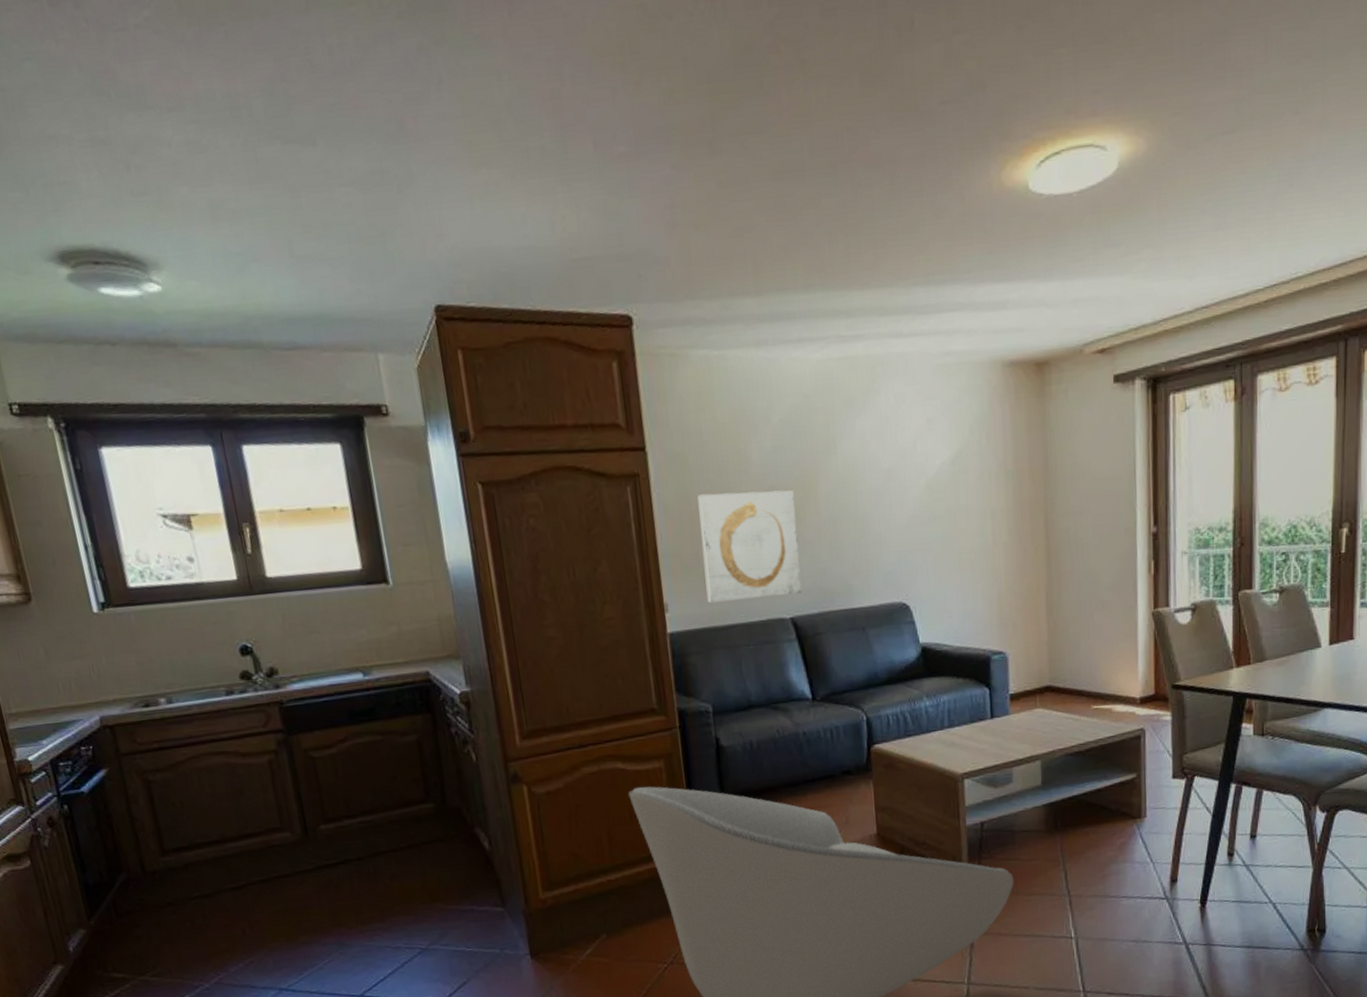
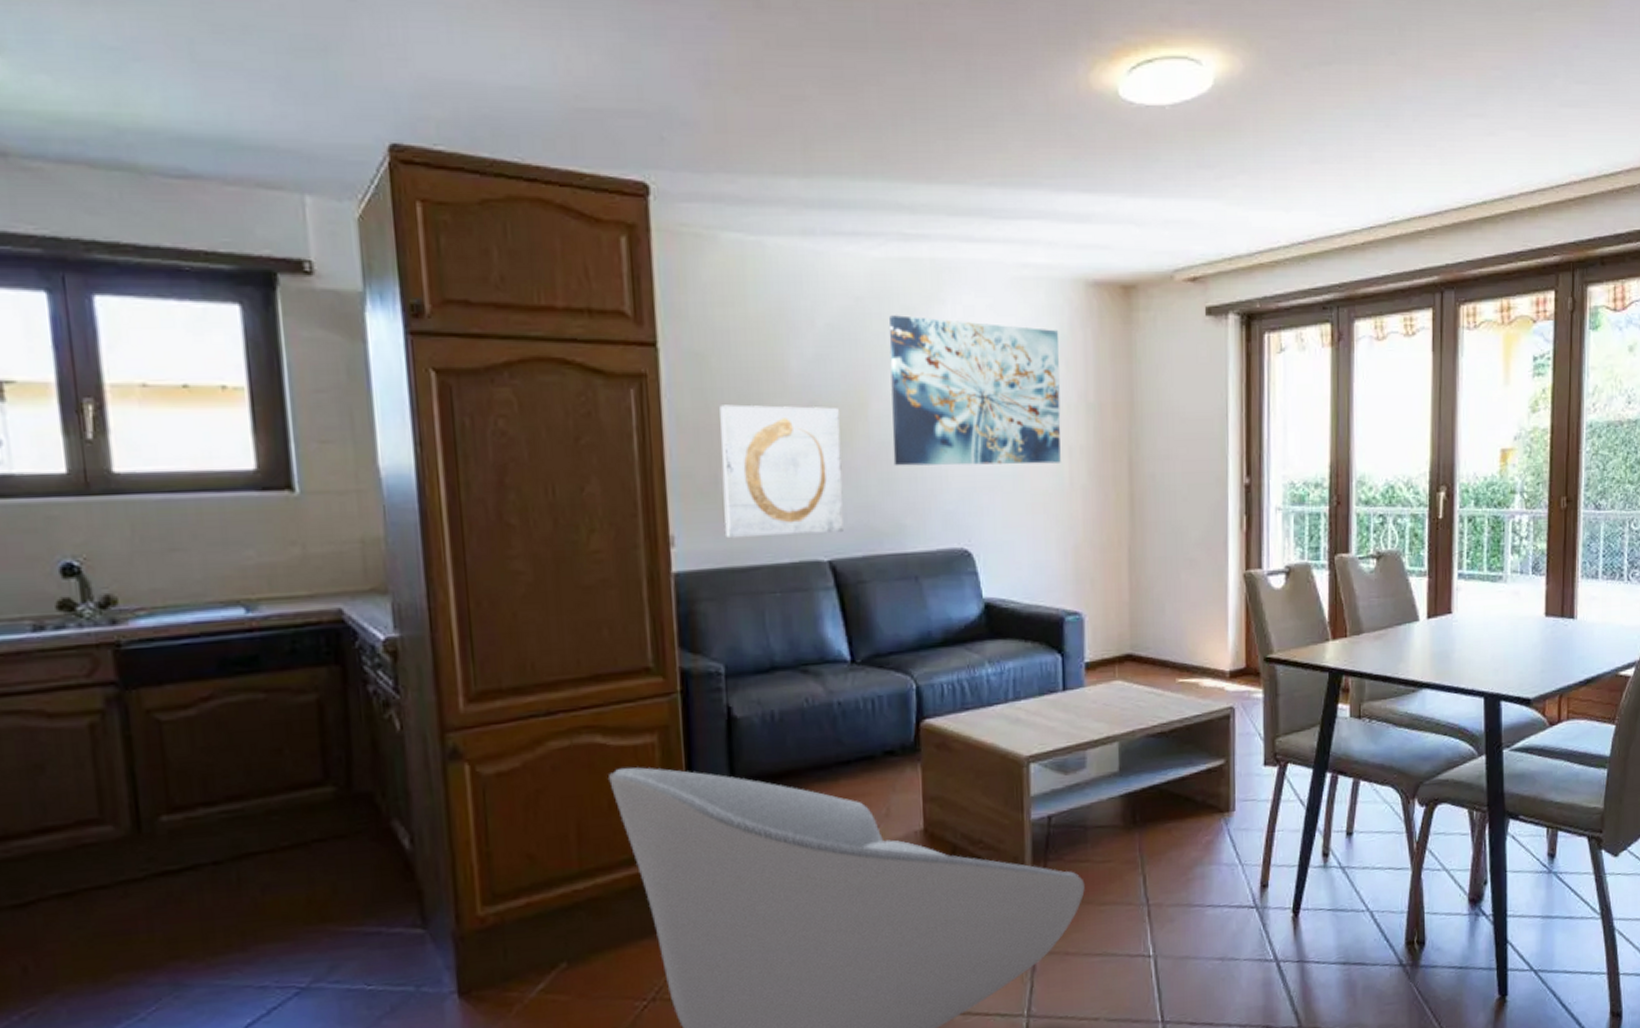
wall art: none [832,407,984,536] -> present [889,315,1061,466]

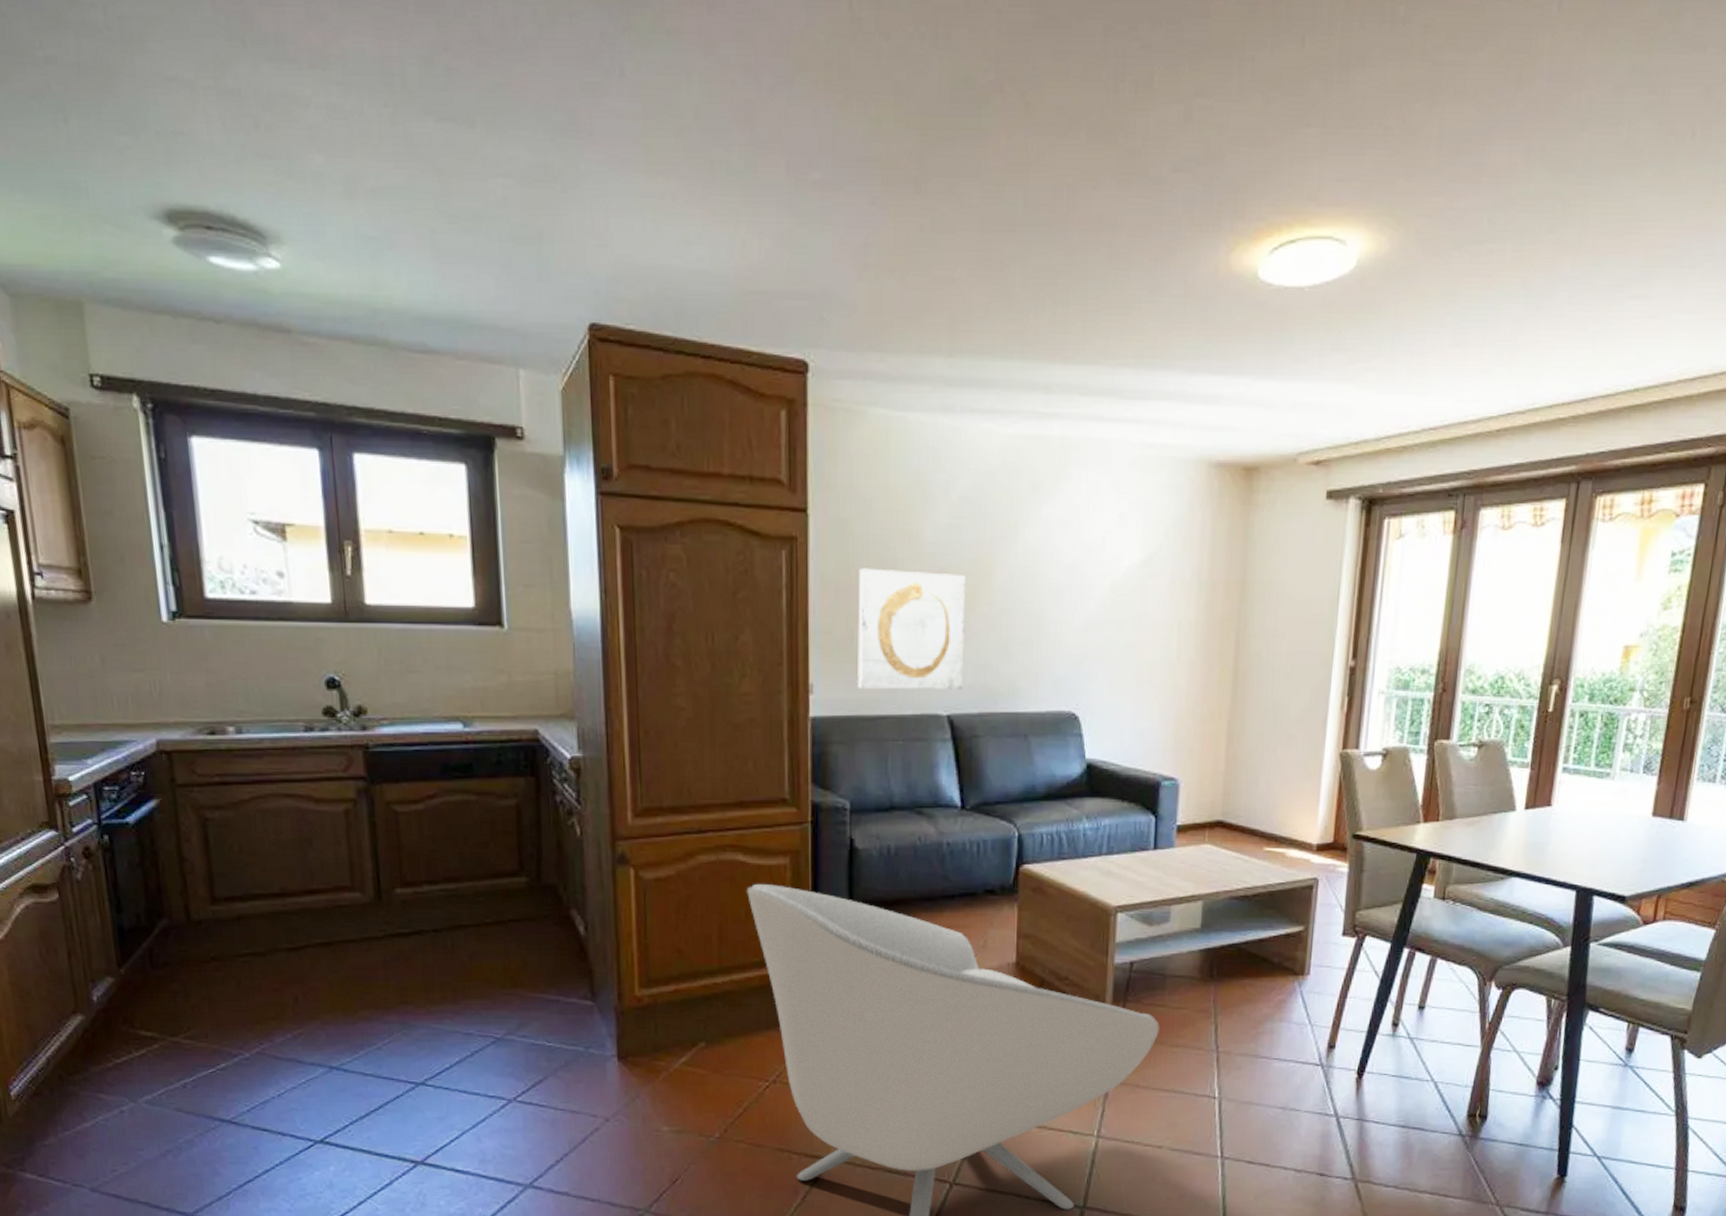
wall art: present [889,315,1061,466] -> none [1012,490,1178,637]

